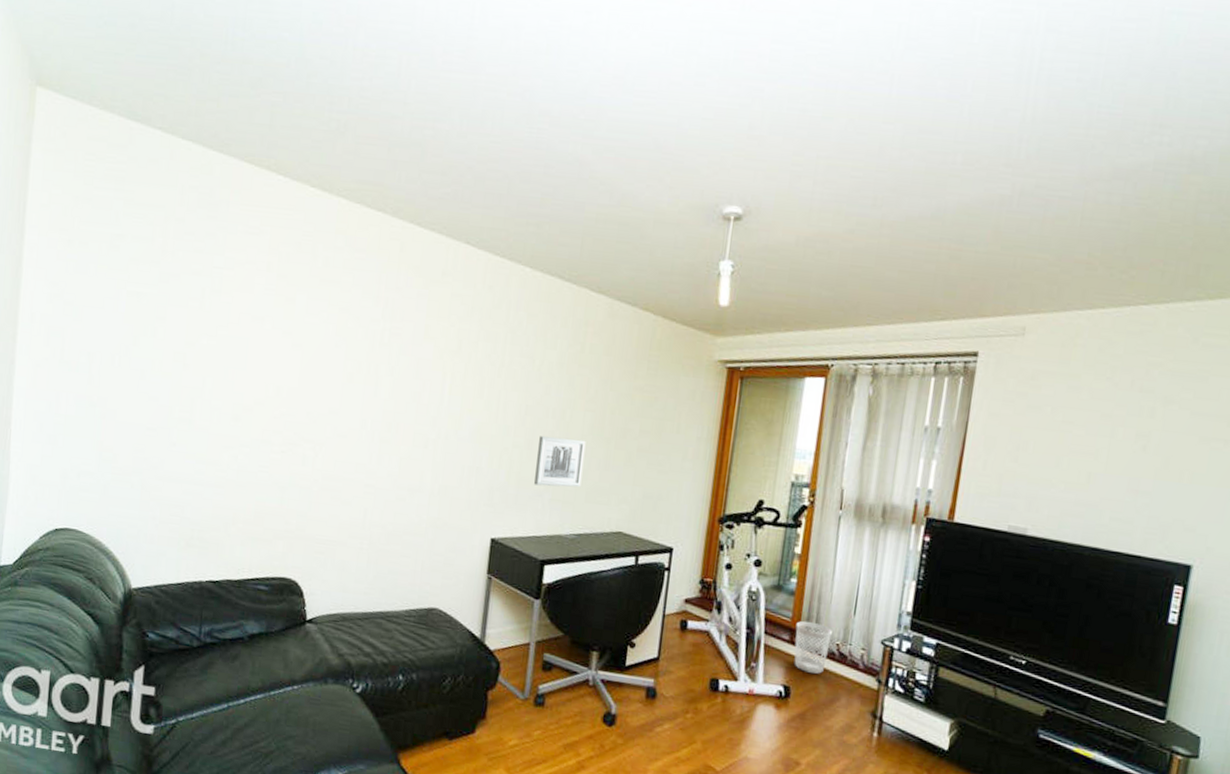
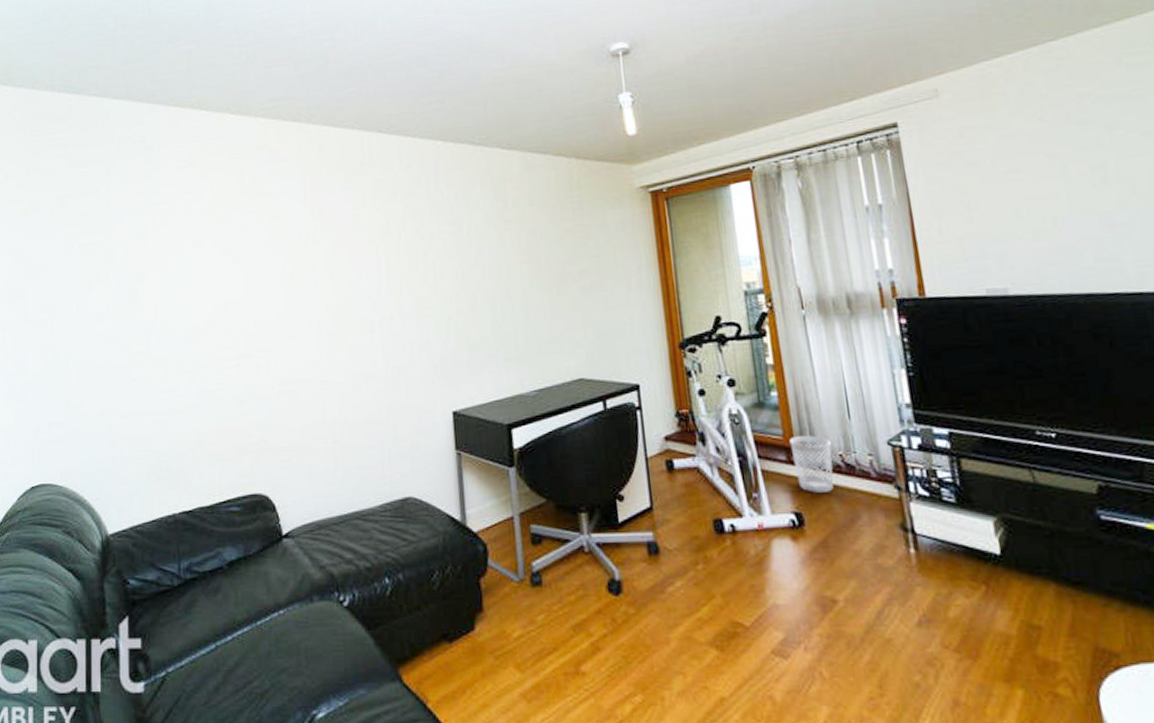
wall art: present [534,436,586,488] -> none [481,292,532,348]

